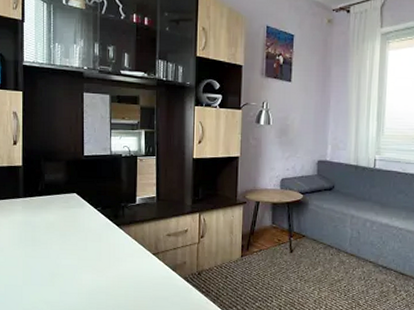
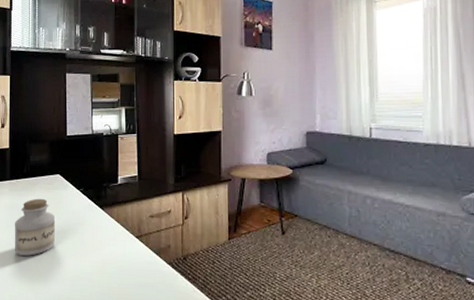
jar: none [28,216,72,272] -> present [14,198,56,256]

